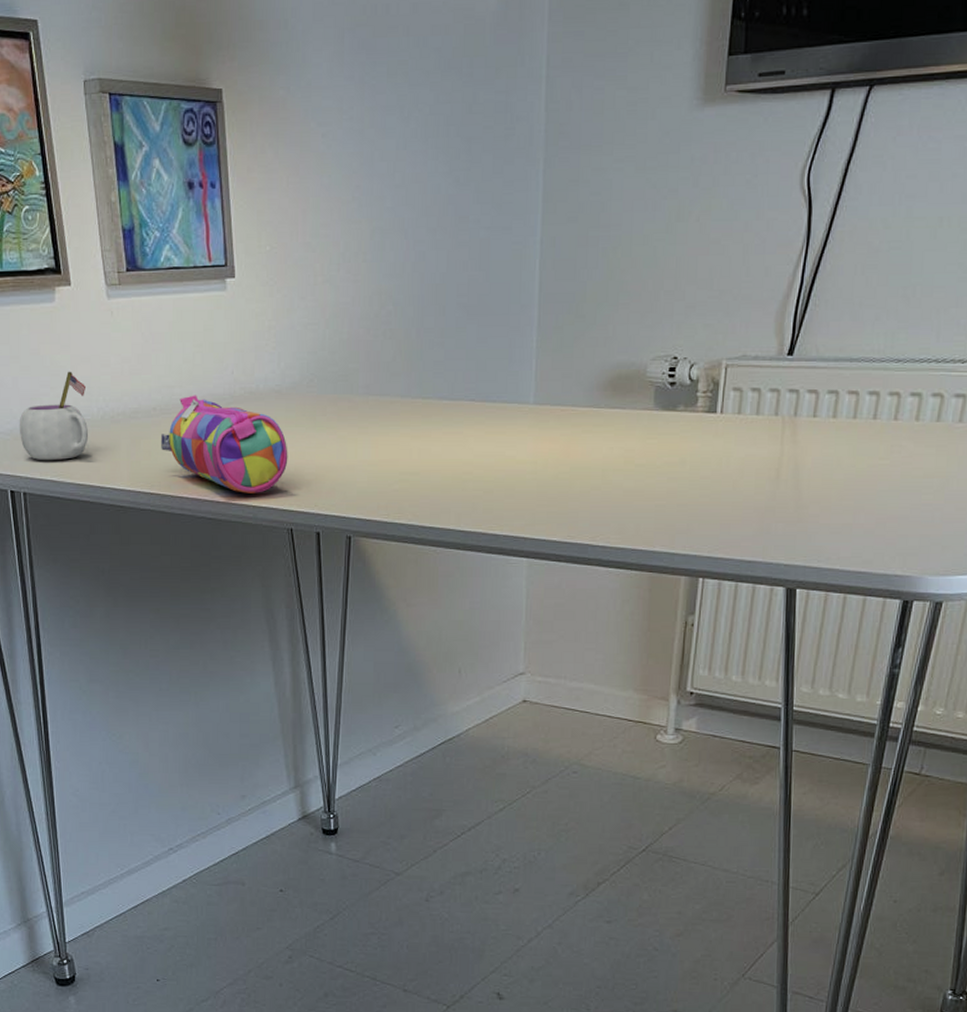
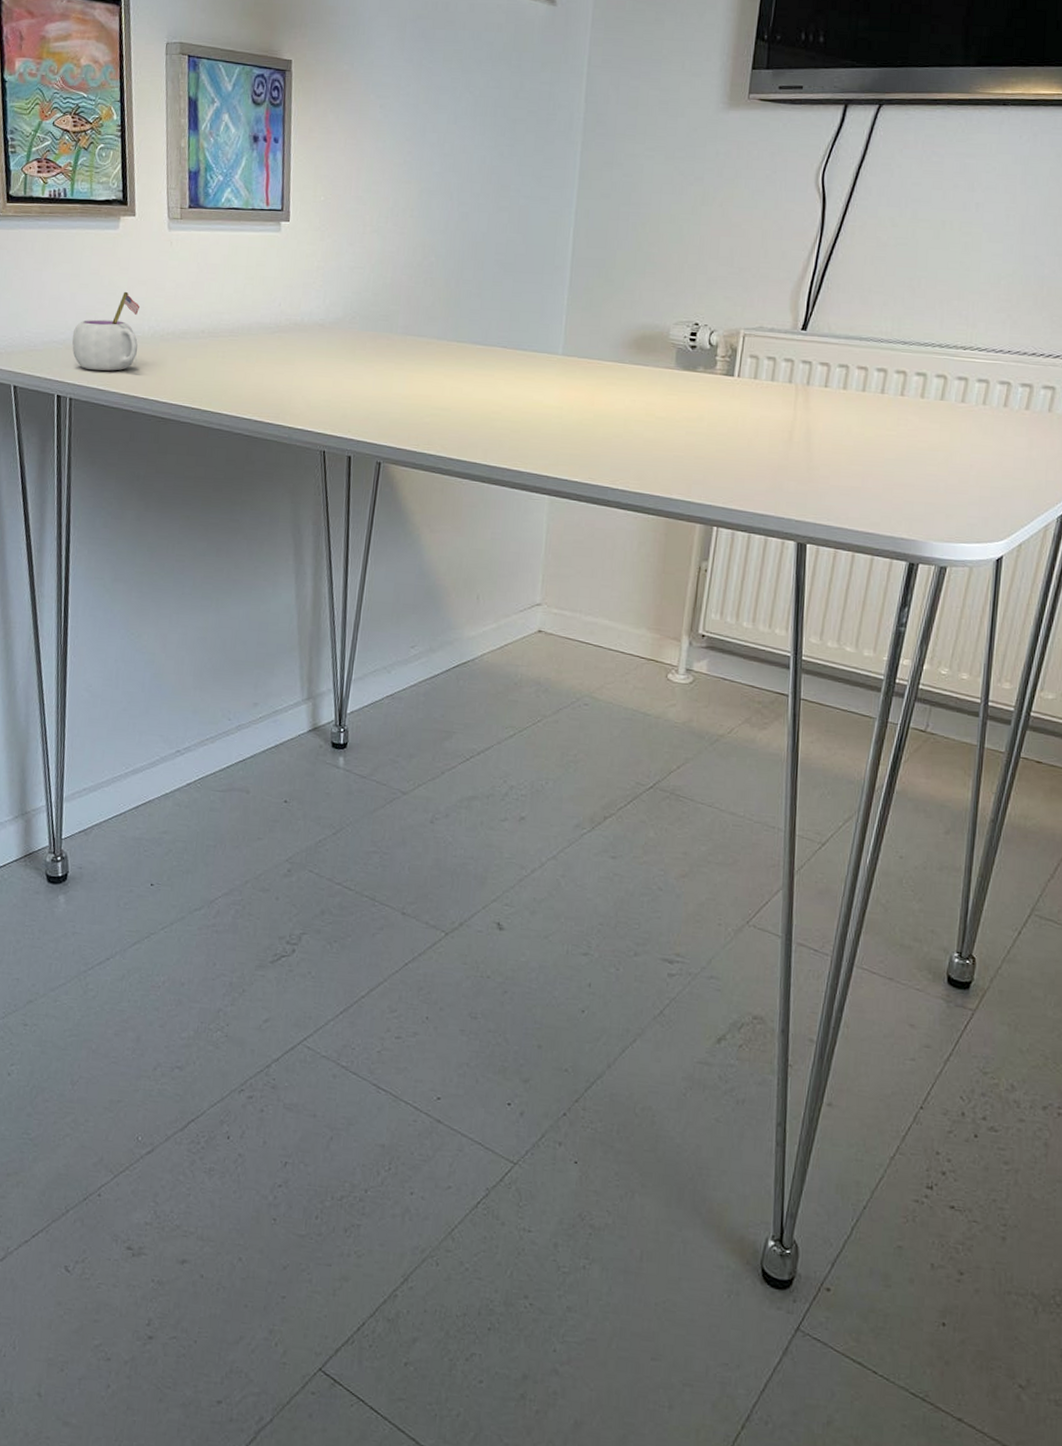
pencil case: present [161,395,288,493] -> none [206,322,327,416]

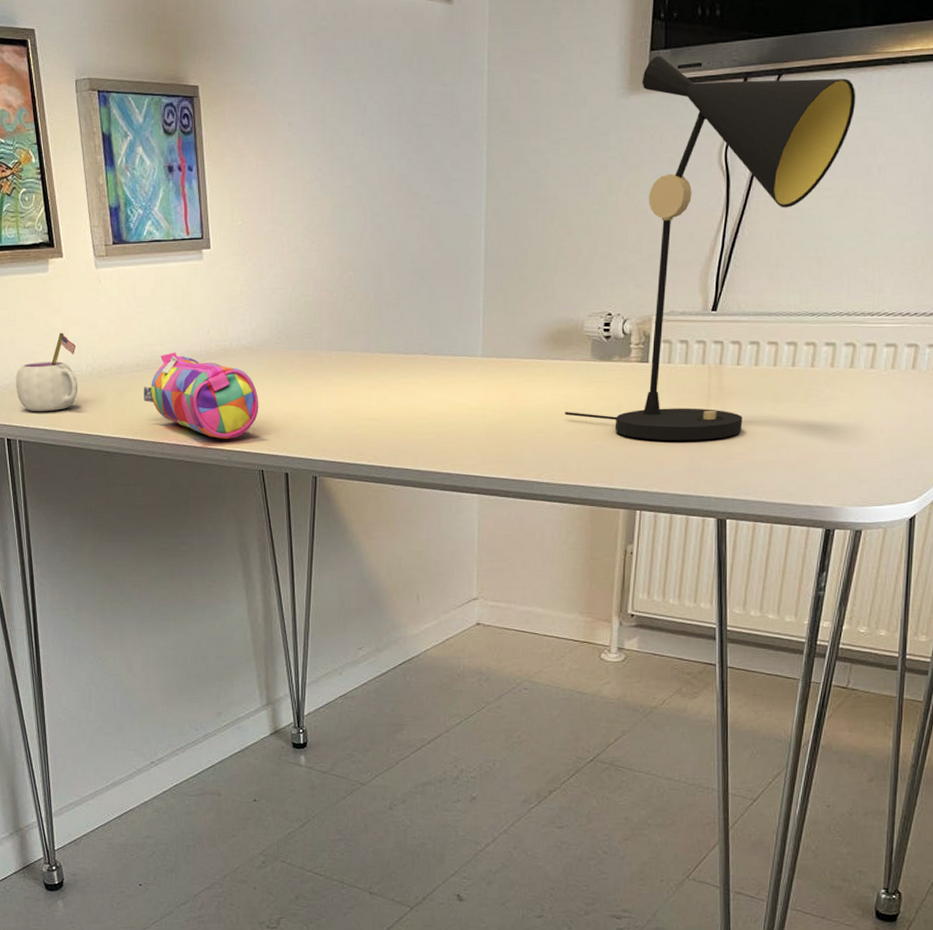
pencil case: none [206,322,327,416] -> present [144,352,259,439]
table lamp: none [645,75,956,461] -> present [565,55,856,441]

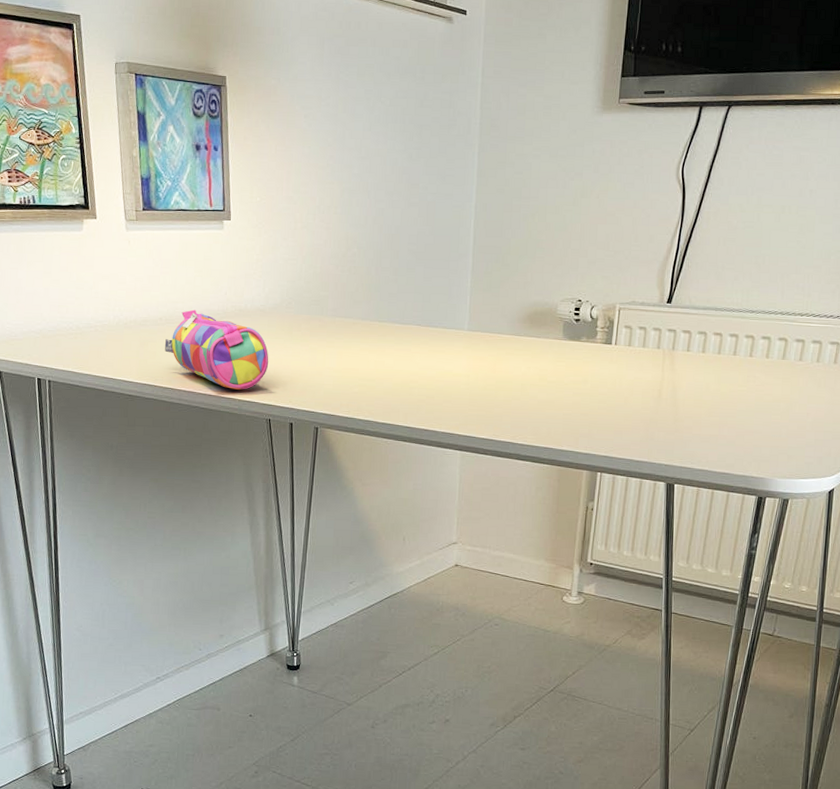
mug: present [15,332,78,412] -> none [47,285,106,356]
table lamp: present [565,55,856,441] -> none [538,82,793,415]

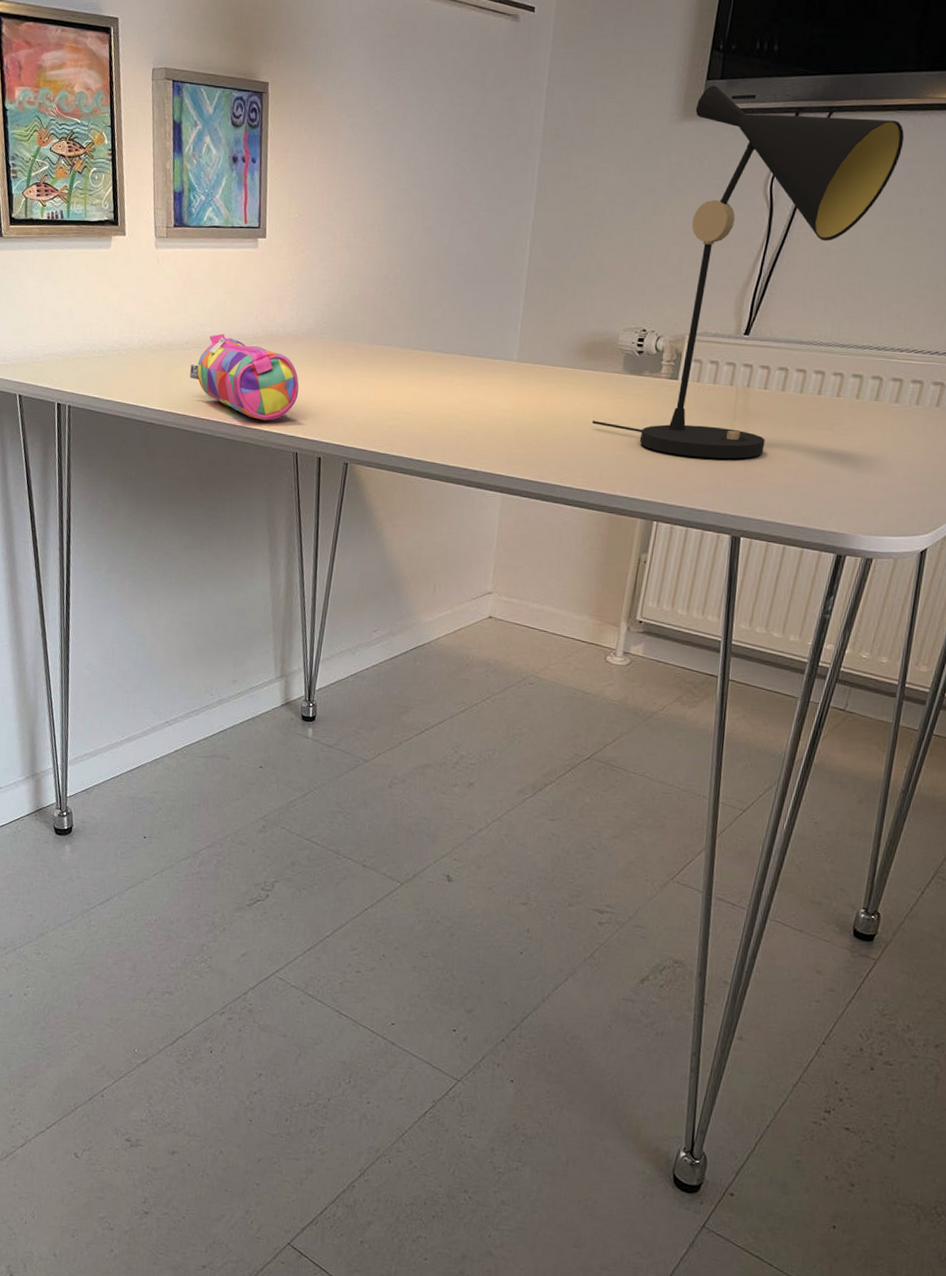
table lamp: none [538,82,793,415] -> present [592,85,905,459]

